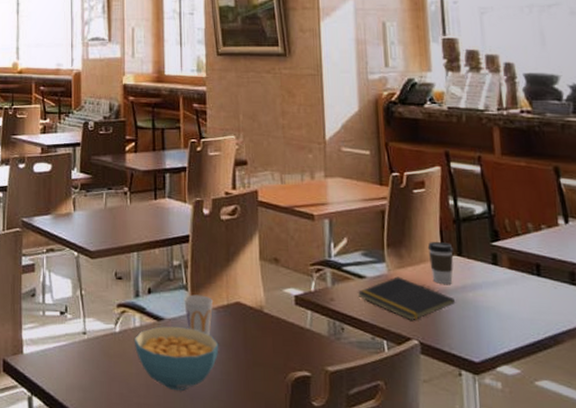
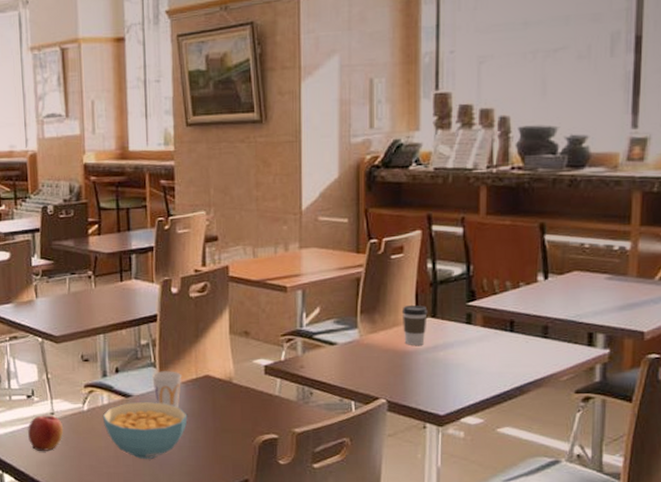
apple: none [60,334,95,374] -> present [28,415,64,451]
notepad: present [357,276,456,321] -> none [327,341,426,382]

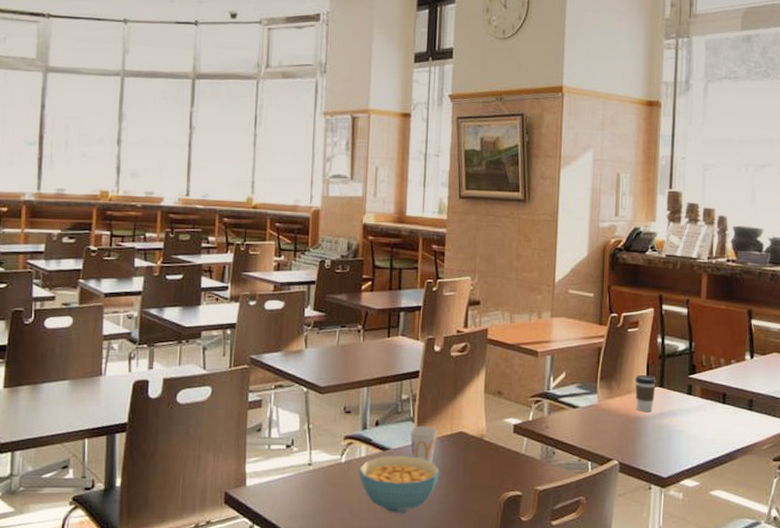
apple: present [28,415,64,451] -> none [283,466,320,503]

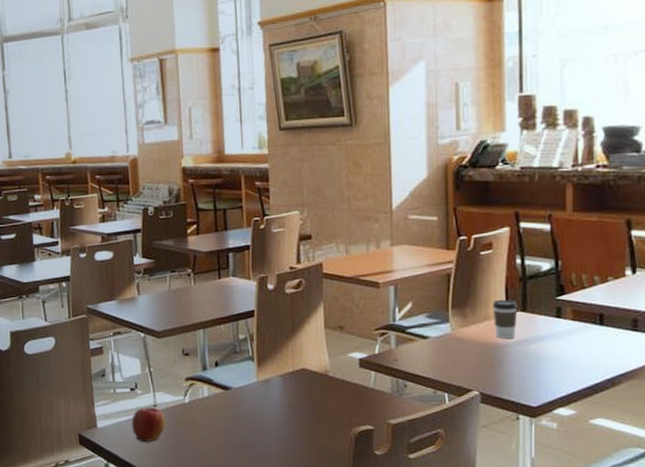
apple: none [283,466,320,503] -> present [132,407,166,442]
cereal bowl: present [359,455,440,513] -> none [203,393,285,449]
cup: present [410,426,438,463] -> none [250,364,280,400]

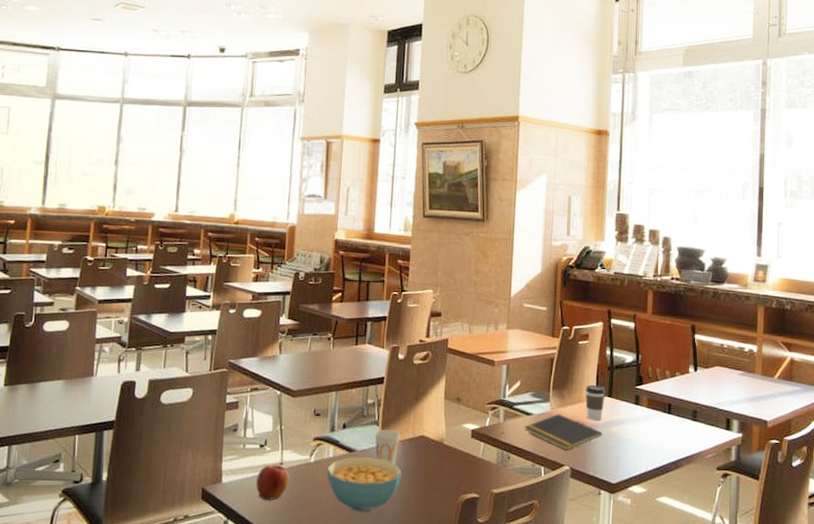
cereal bowl: none [203,393,285,449] -> present [326,456,402,512]
cup: none [250,364,280,400] -> present [374,429,401,464]
notepad: none [420,335,518,375] -> present [524,414,603,451]

